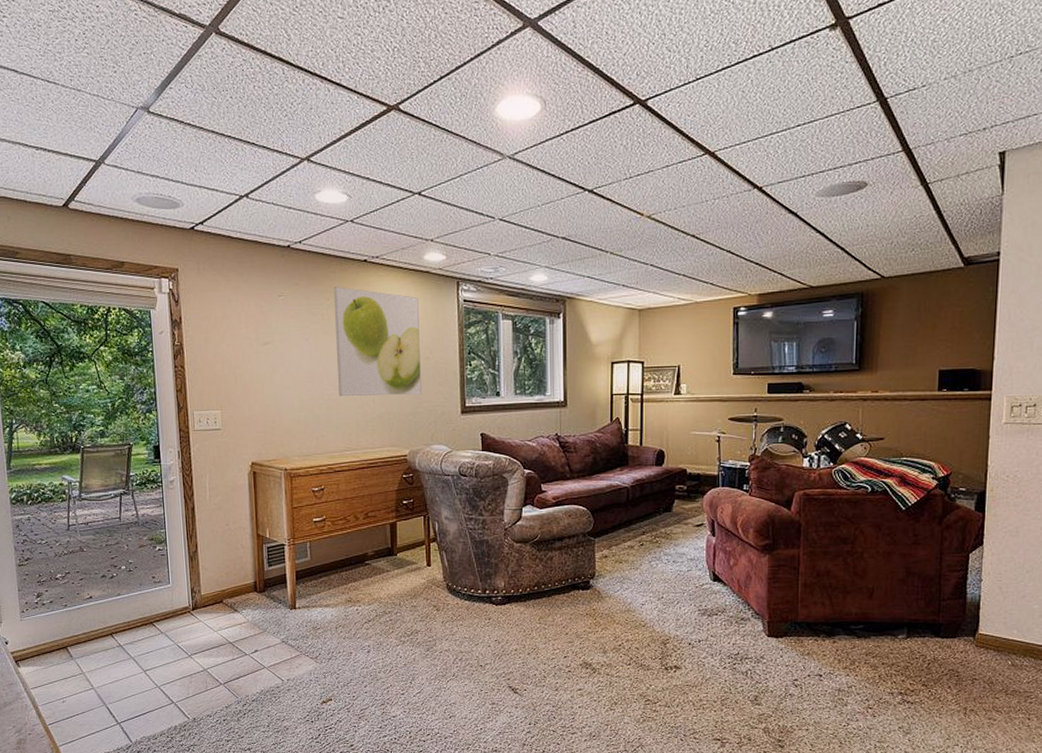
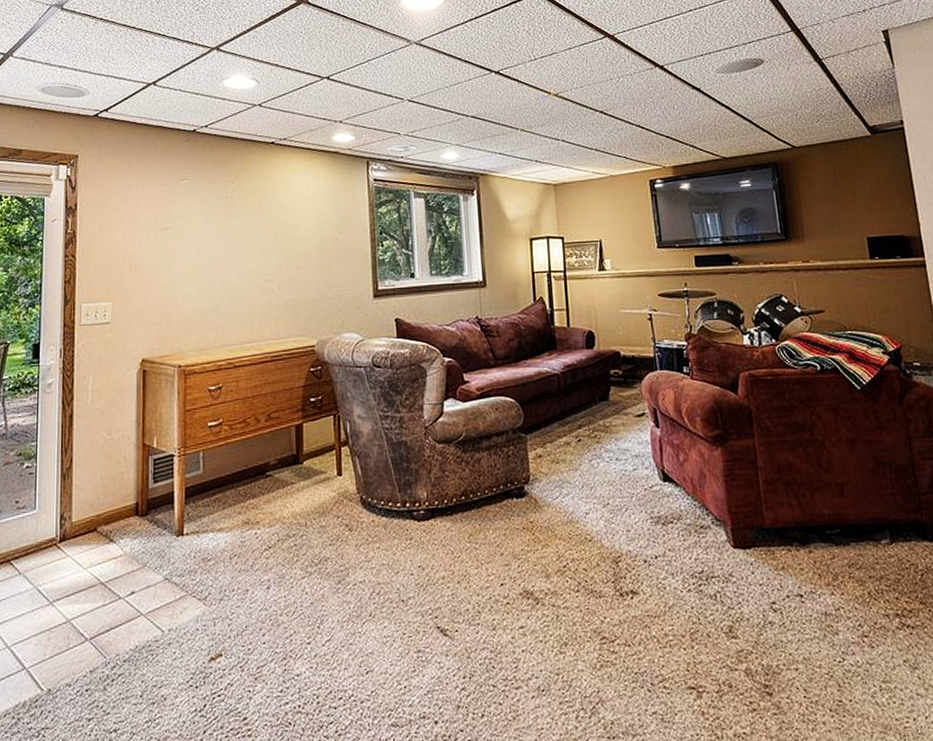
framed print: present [333,286,421,396] -> none [238,169,331,282]

